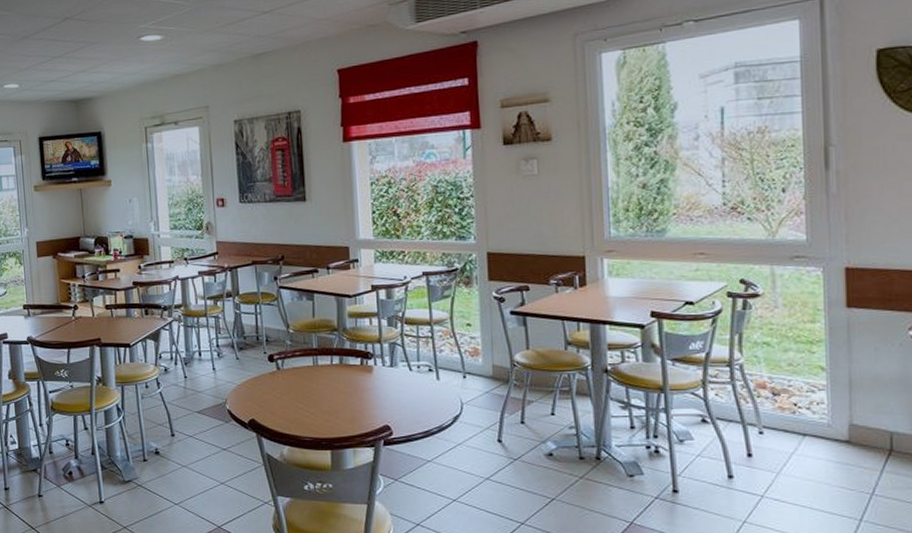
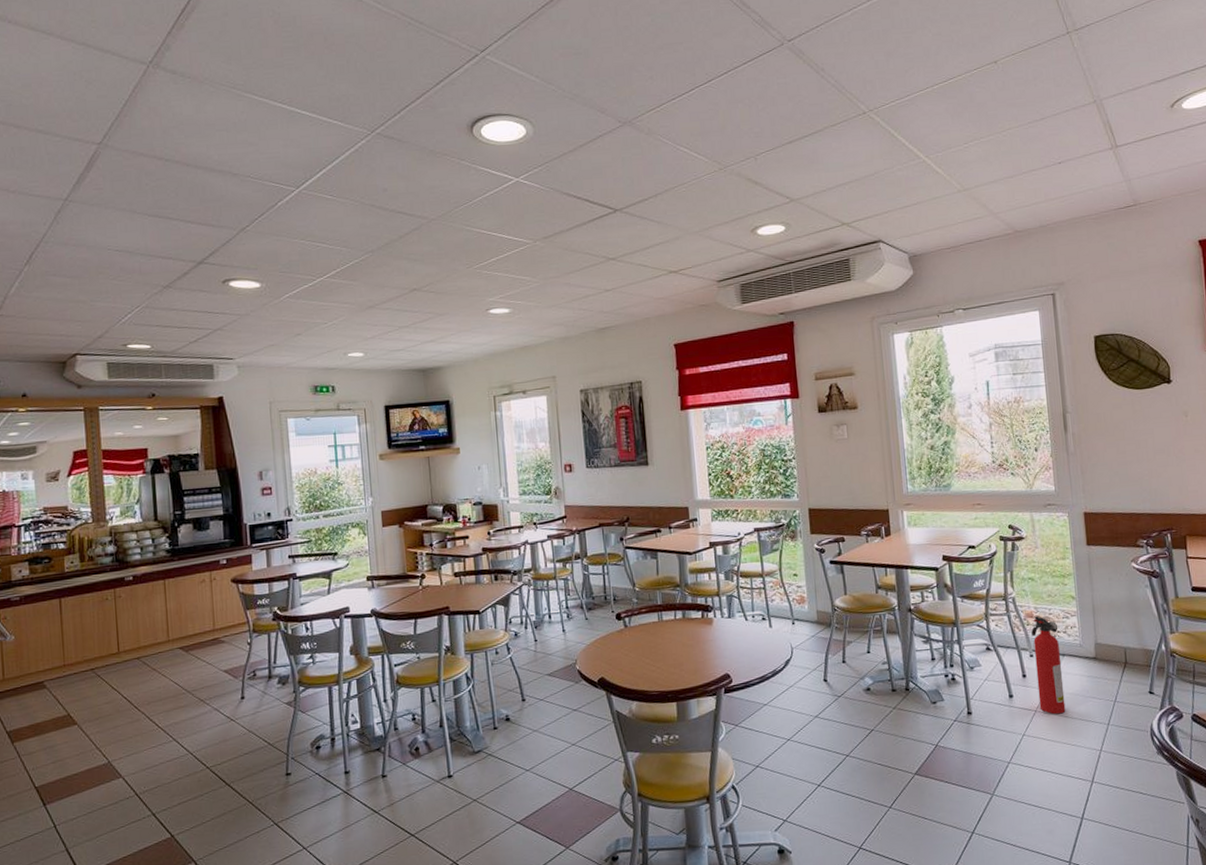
fire extinguisher: none [763,387,803,503] -> present [1031,616,1066,715]

